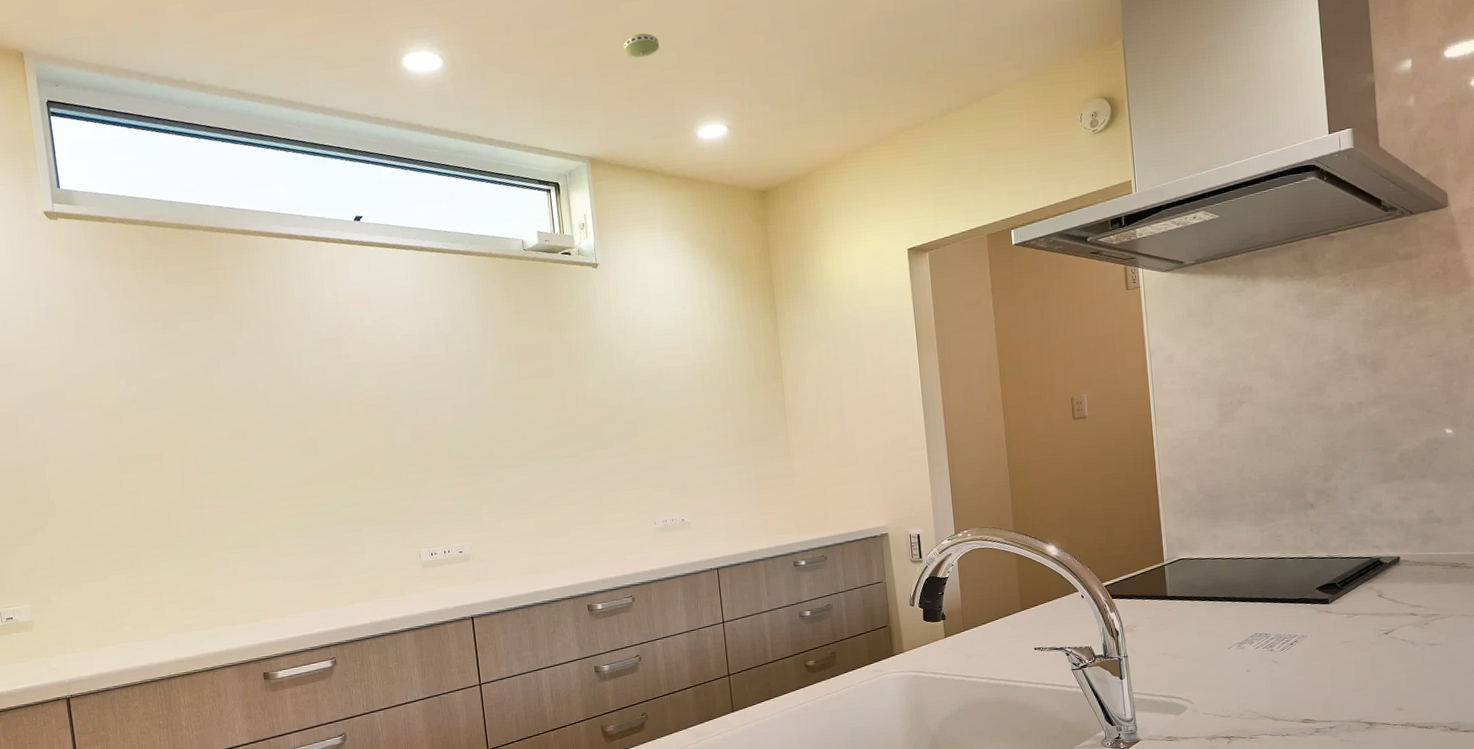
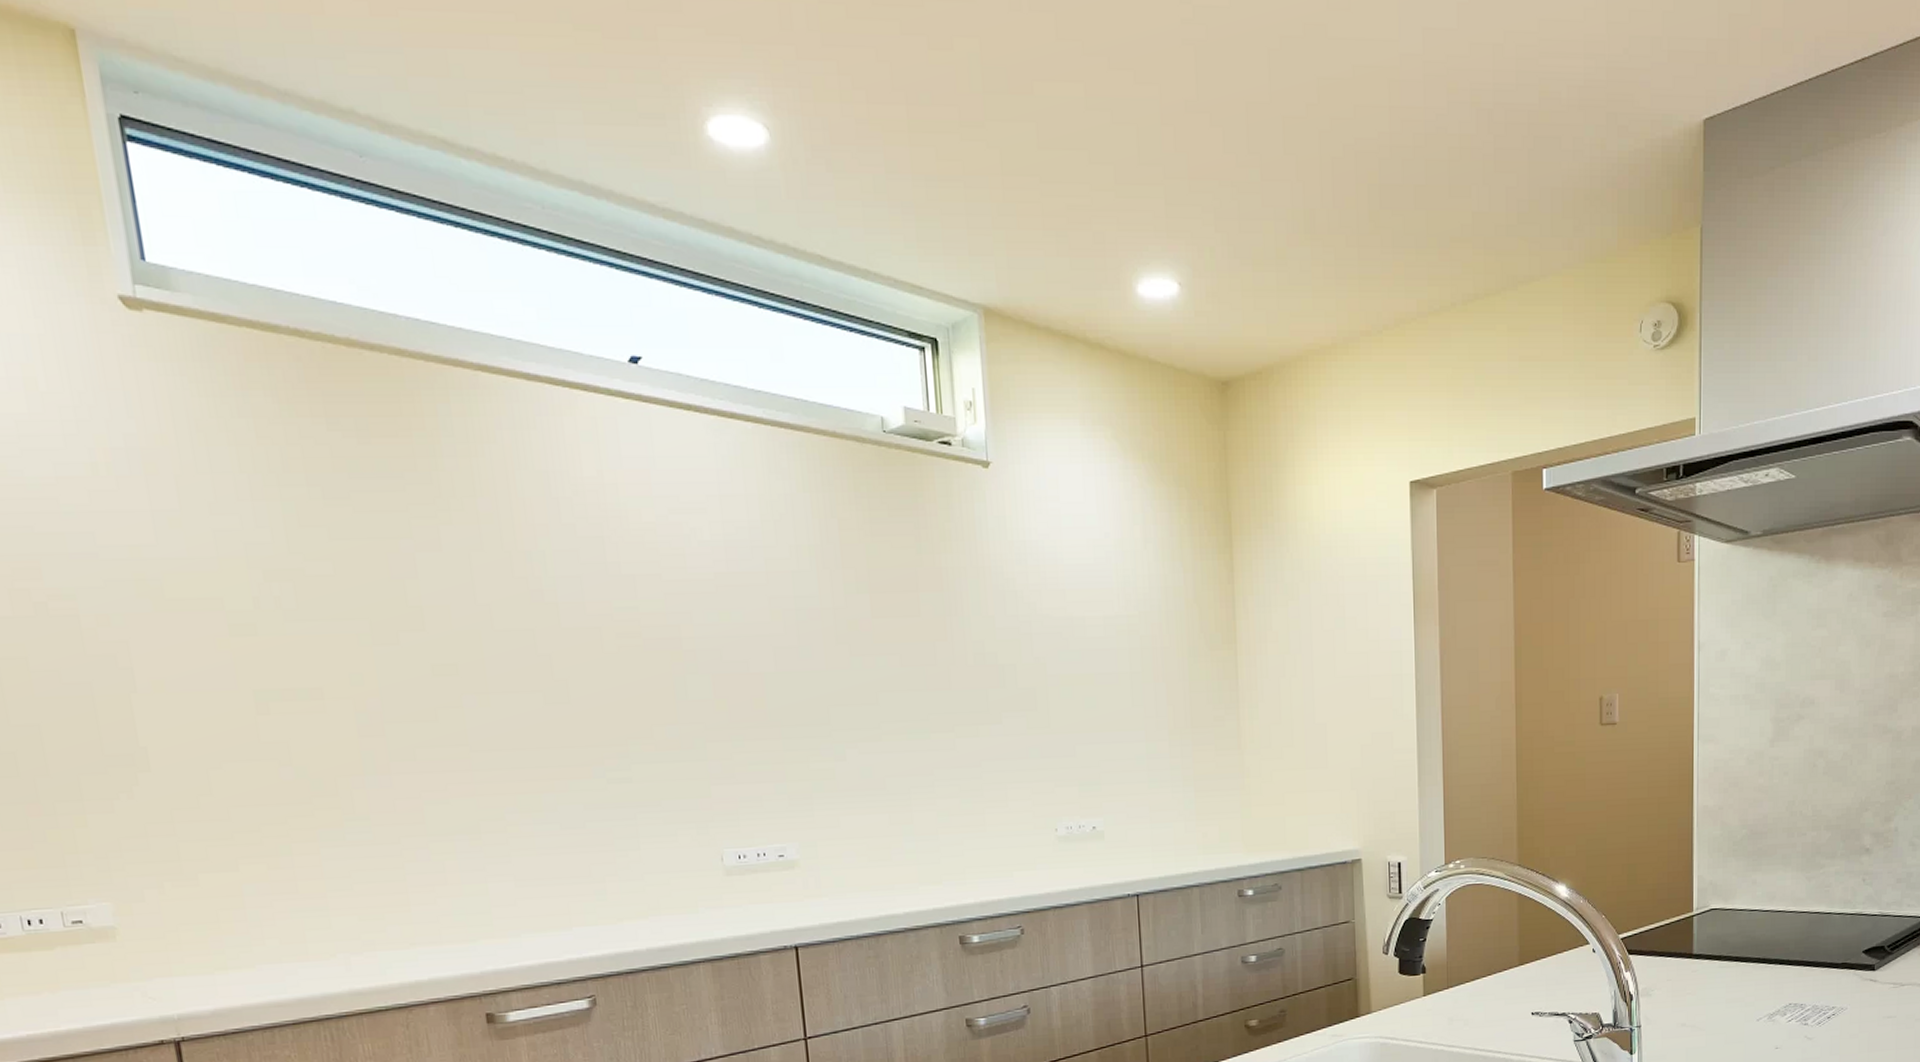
smoke detector: present [623,33,660,58] -> none [1037,132,1090,167]

